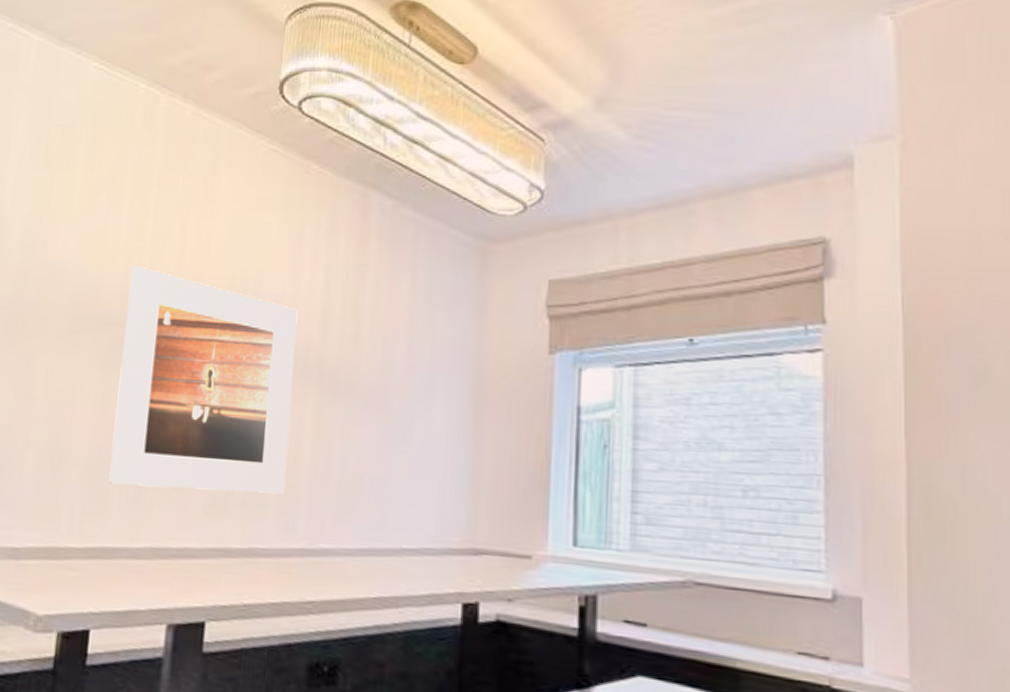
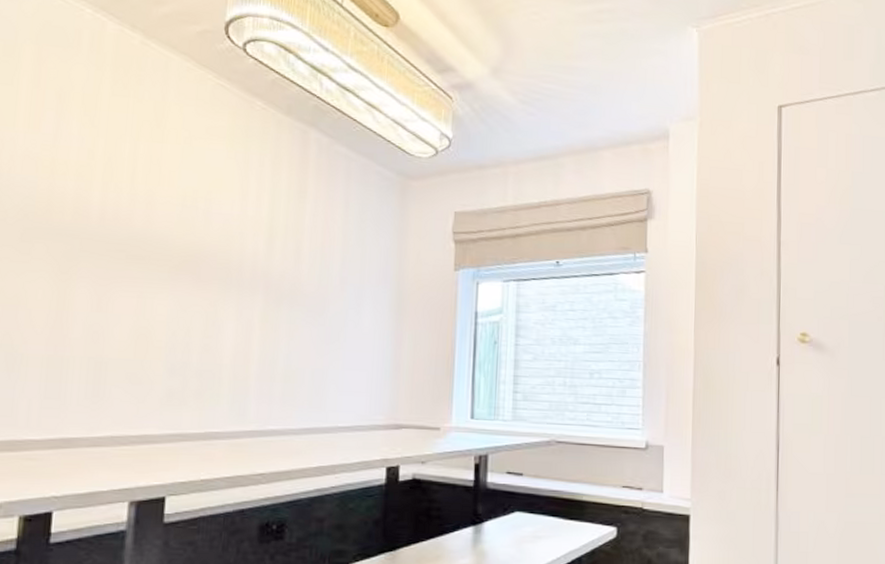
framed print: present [108,266,298,494] -> none [66,181,246,386]

